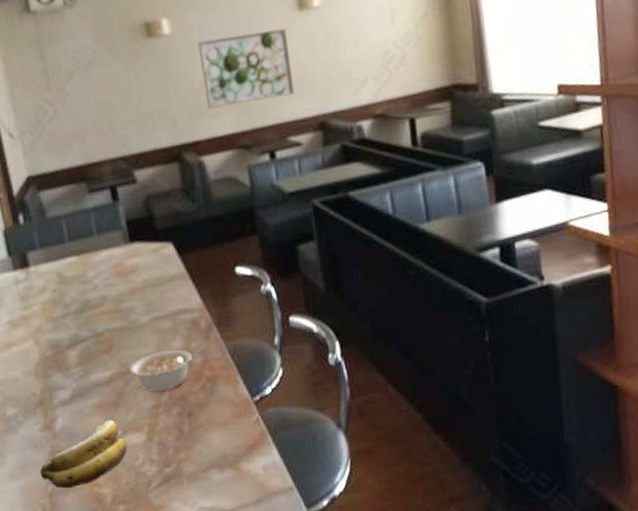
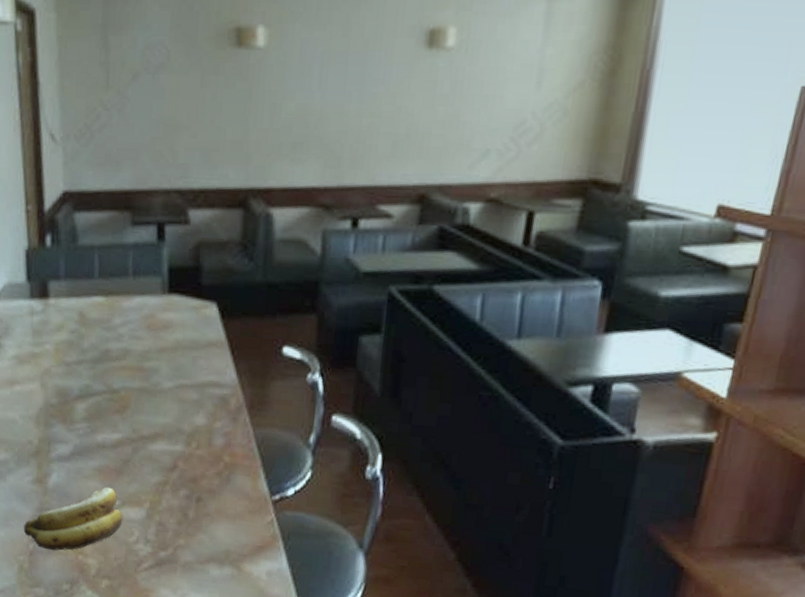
legume: present [129,349,199,392] -> none [140,423,222,469]
wall art: present [198,28,295,109] -> none [291,64,406,155]

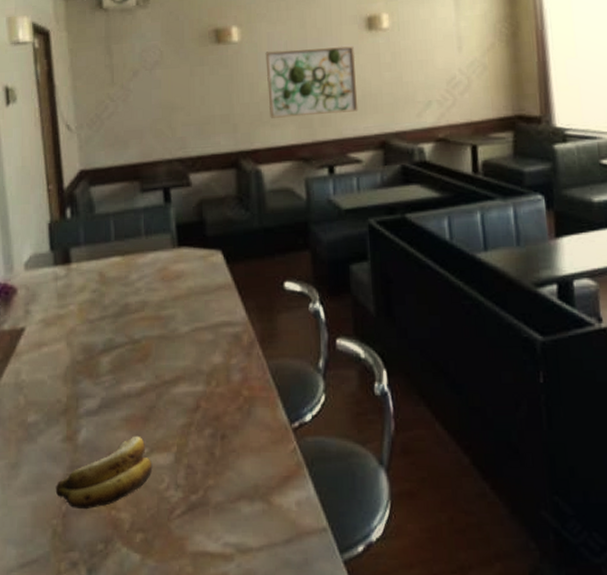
wall art: none [291,64,406,155] -> present [265,46,358,118]

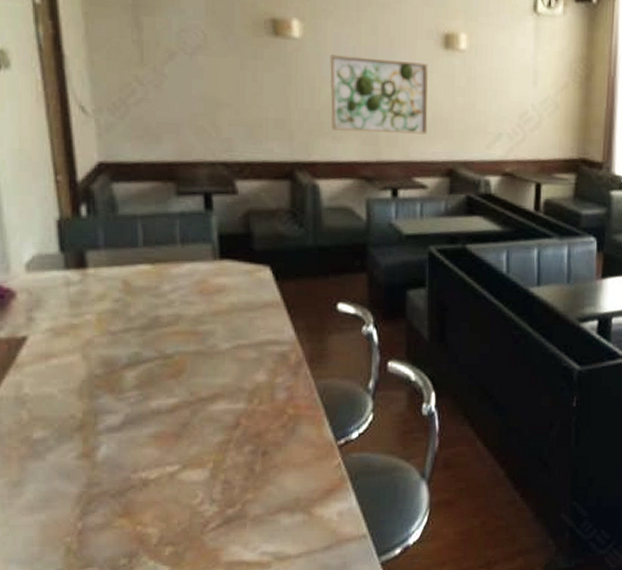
banana: present [55,436,152,510] -> none [69,452,184,526]

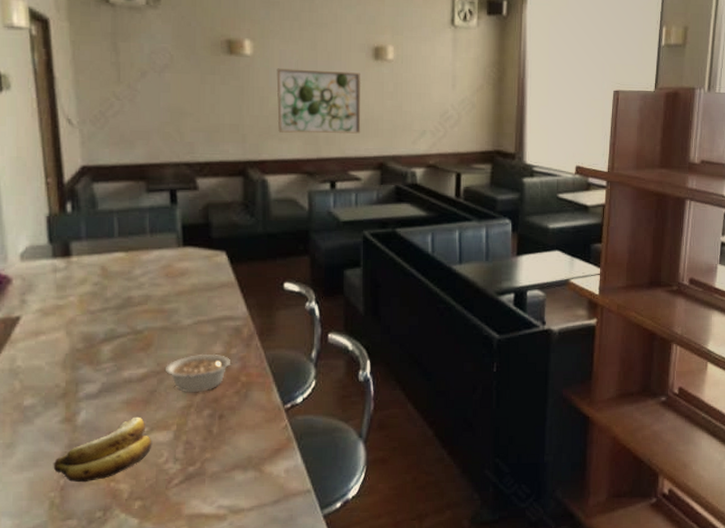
banana: none [69,452,184,526] -> present [53,416,151,483]
legume: none [199,382,284,427] -> present [164,353,238,393]

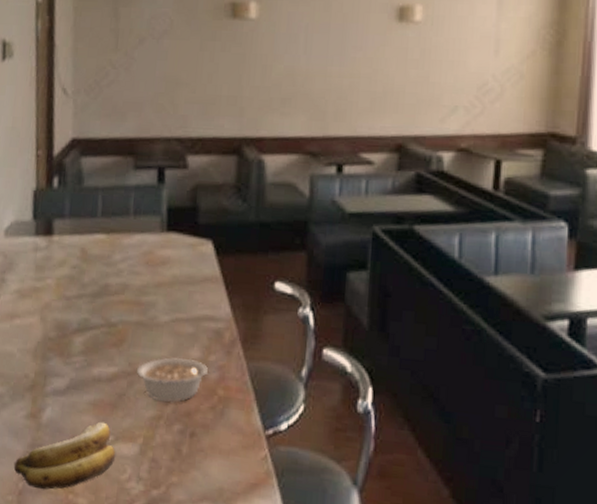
wall art: present [276,68,361,134] -> none [280,33,381,109]

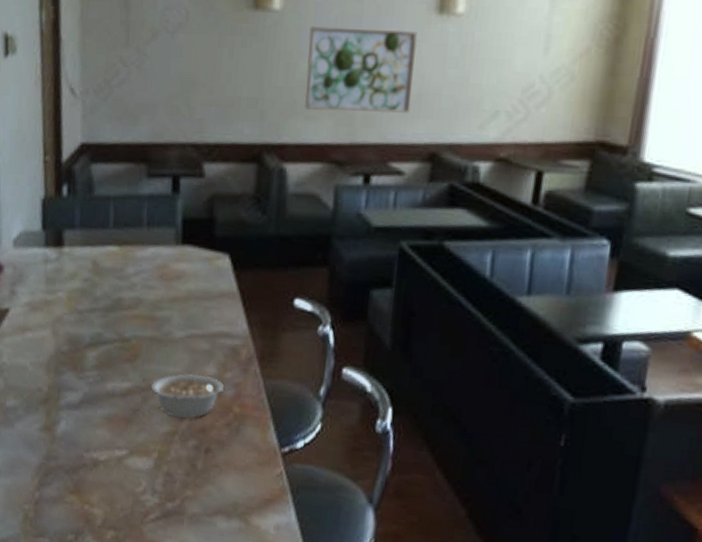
banana: present [13,422,115,490] -> none [29,436,130,500]
wall art: none [280,33,381,109] -> present [305,26,418,114]

